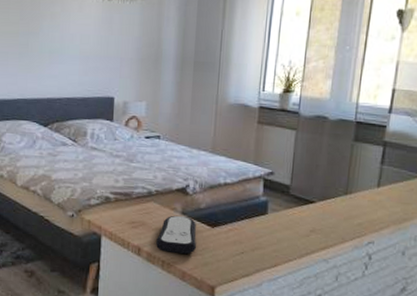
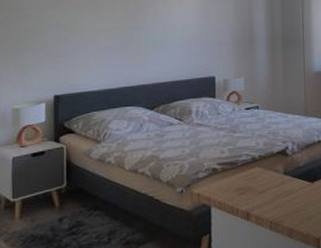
remote control: present [155,215,197,255] -> none [262,175,300,213]

